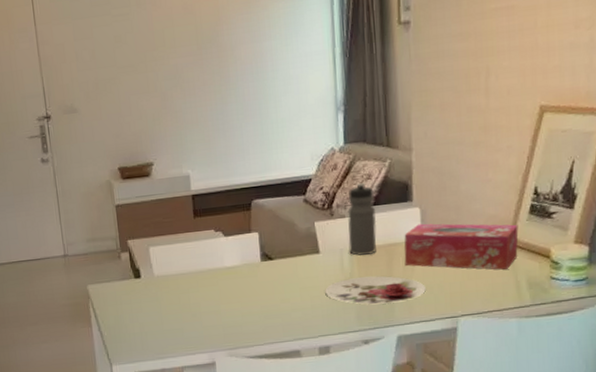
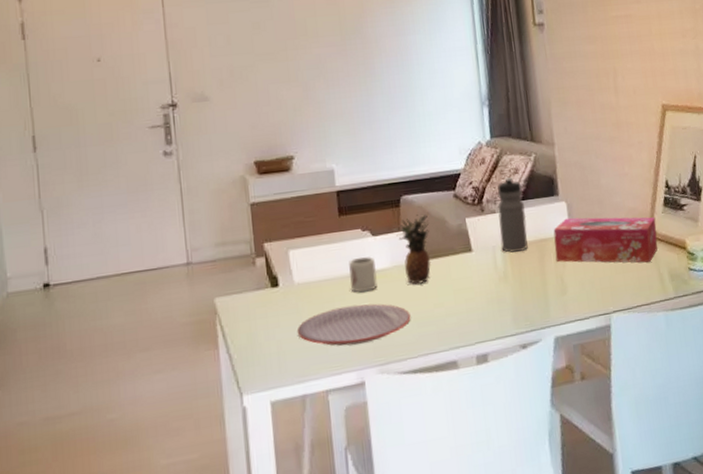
plate: none [156,296,258,331] -> present [296,303,411,346]
cup: none [202,254,228,286] -> present [349,256,378,293]
fruit: none [244,216,279,281] -> present [393,213,431,285]
plate: present [325,276,426,305] -> none [479,273,578,305]

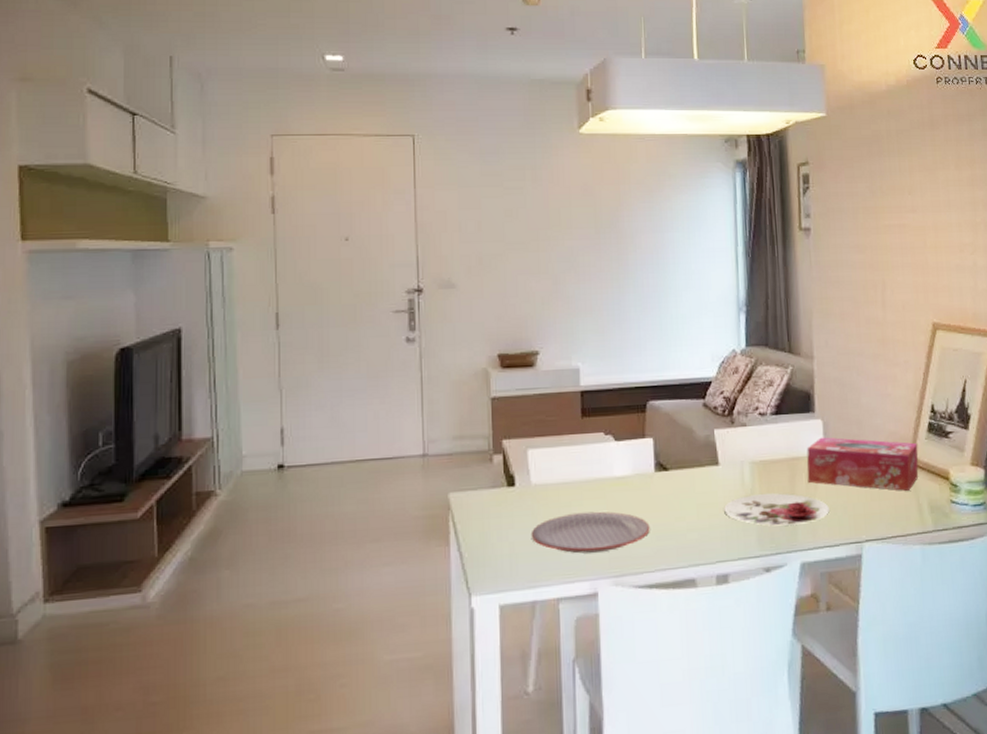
cup: present [349,256,378,293] -> none [589,461,618,499]
fruit: present [393,213,431,285] -> none [637,421,676,495]
plate: none [479,273,578,305] -> present [724,493,829,526]
water bottle: present [497,177,528,254] -> none [749,389,779,471]

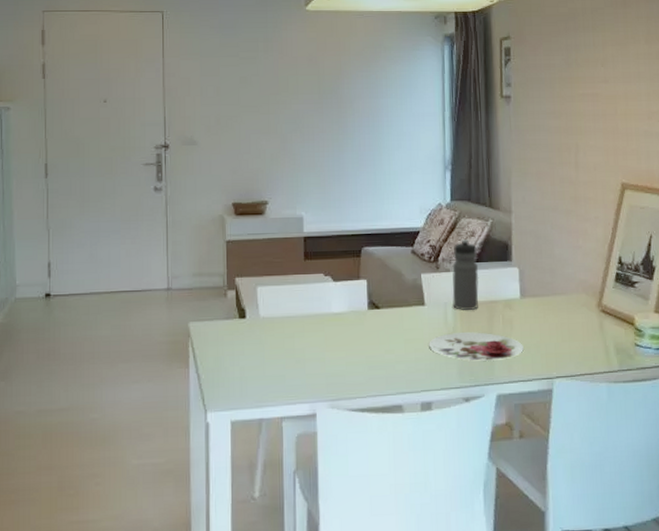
plate: present [530,511,650,554] -> none [259,342,363,379]
water bottle: none [749,389,779,471] -> present [452,239,479,311]
tissue box: present [807,437,919,491] -> none [504,283,606,334]

